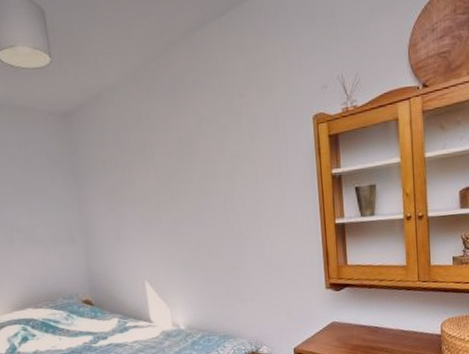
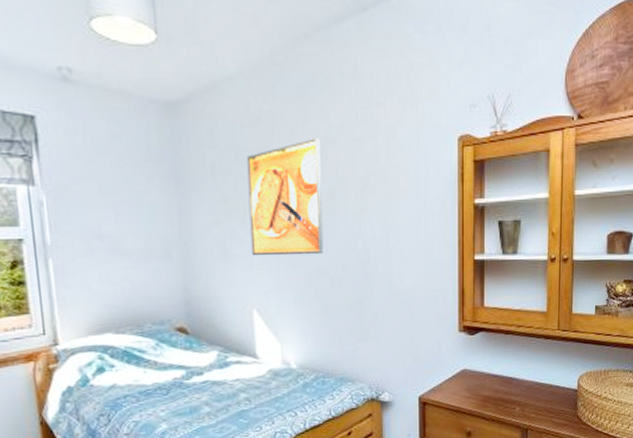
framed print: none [130,130,202,236] -> present [246,138,324,256]

